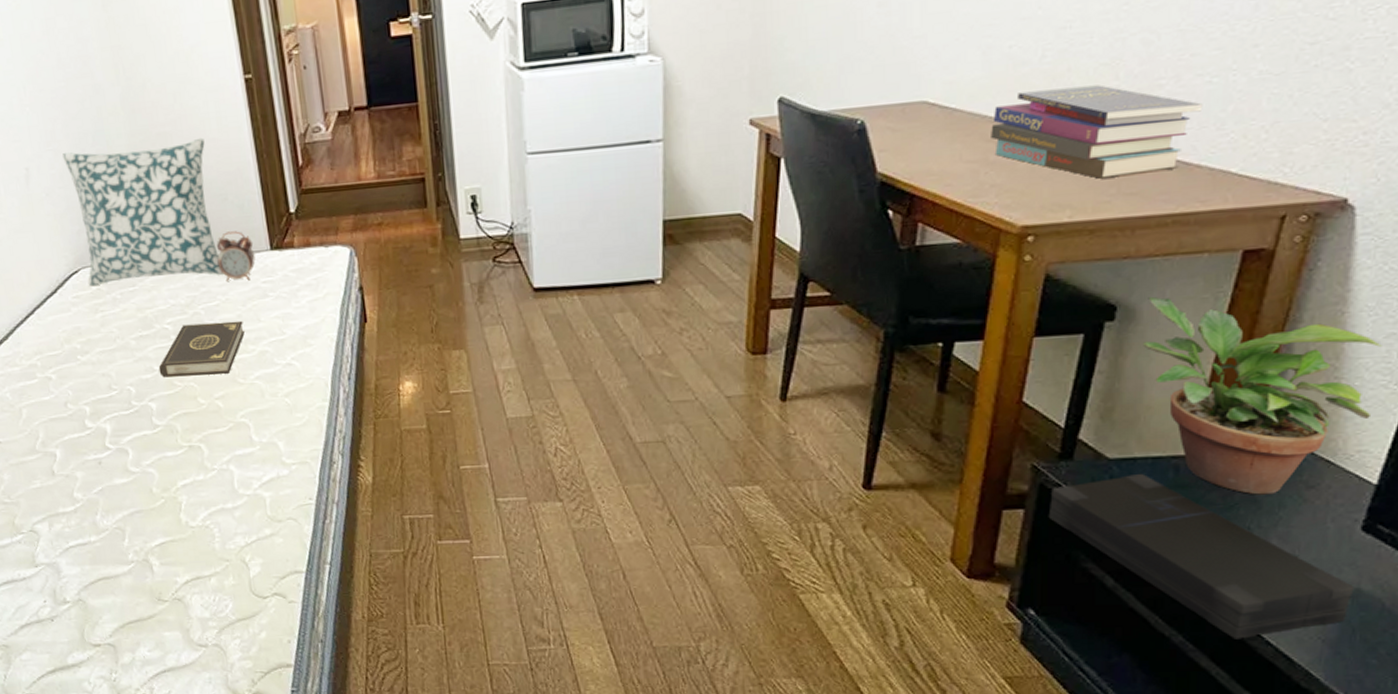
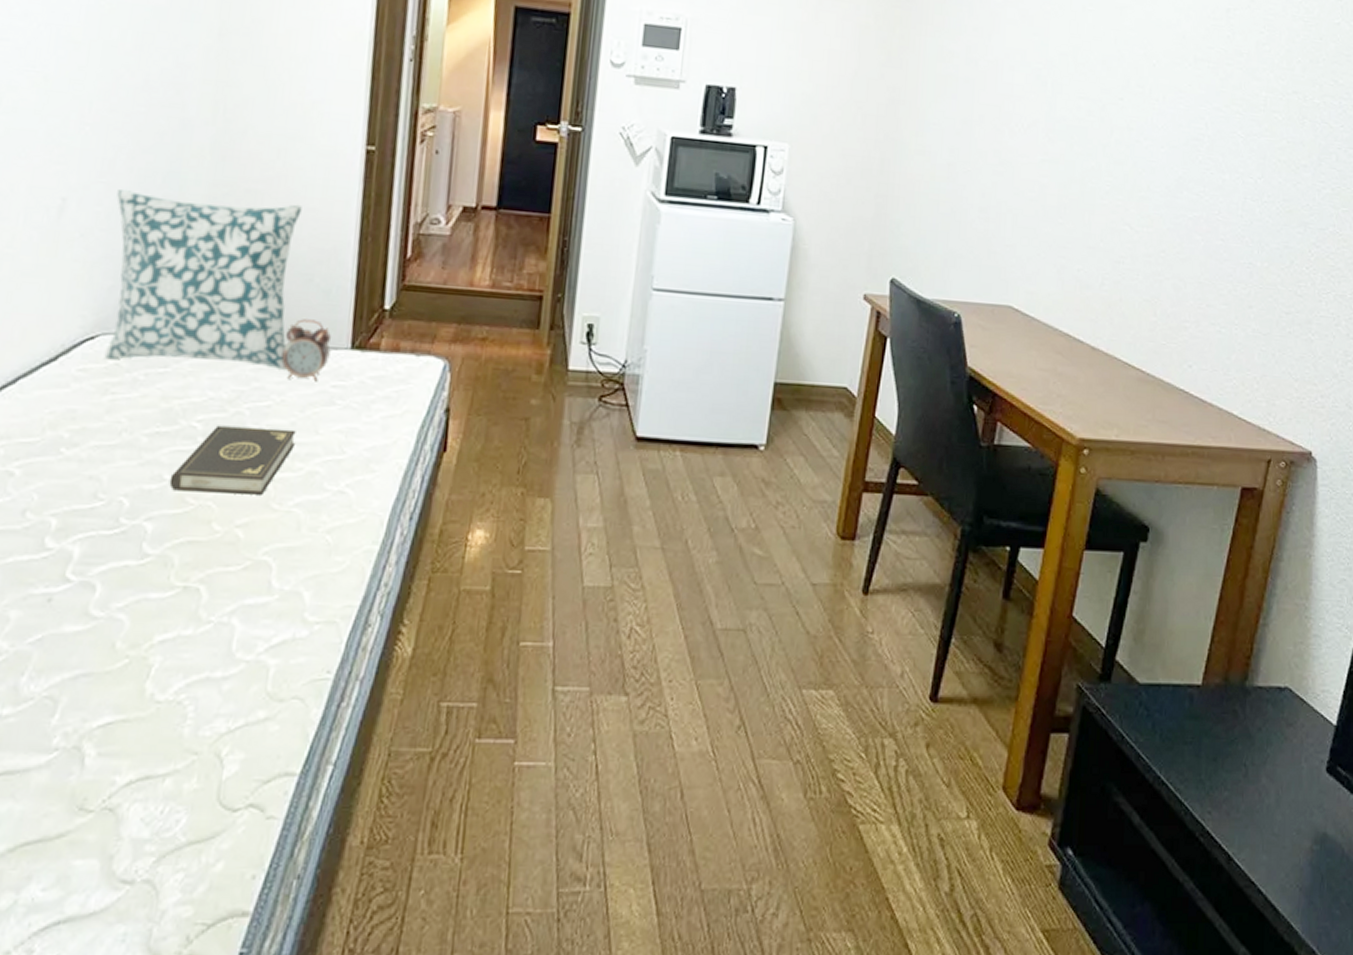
books: present [991,85,1203,179] -> none [1060,313,1215,405]
game console: present [1048,473,1355,639] -> none [1088,700,1322,887]
potted plant: present [1143,296,1382,495] -> none [1168,521,1337,730]

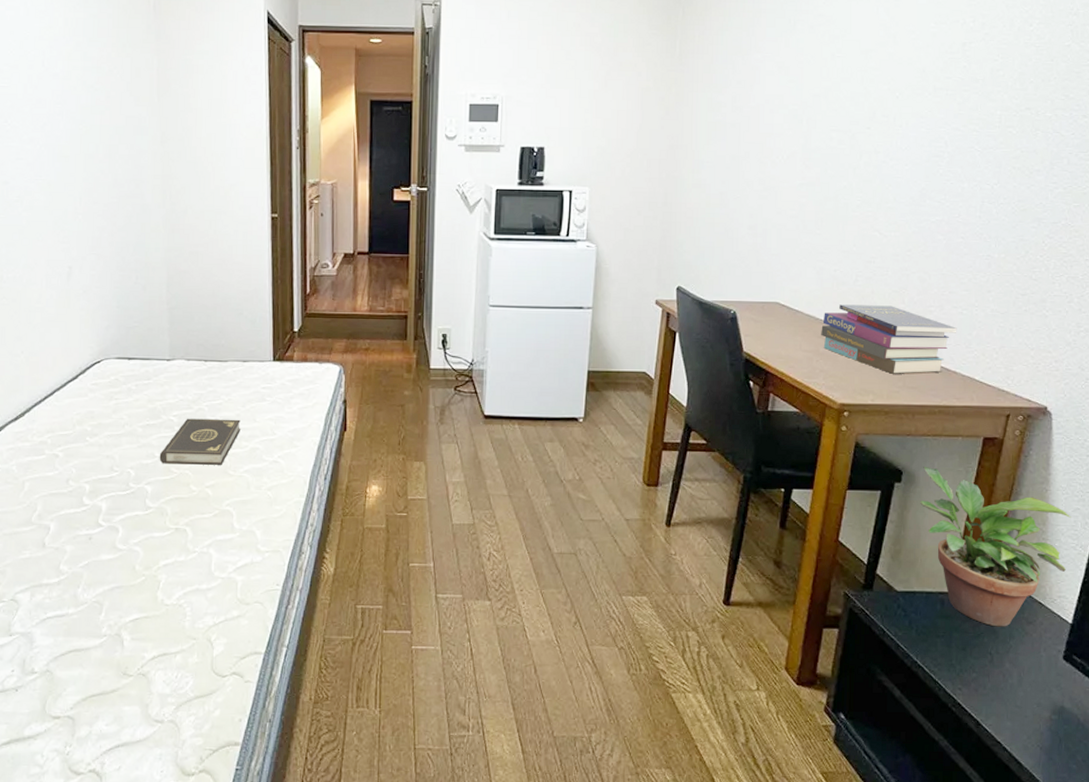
pillow: present [104,190,302,370] -> none [104,258,230,378]
alarm clock: present [281,319,332,382] -> none [226,341,259,385]
books: none [1060,313,1215,405] -> present [821,304,957,374]
potted plant: none [1168,521,1337,730] -> present [920,466,1071,627]

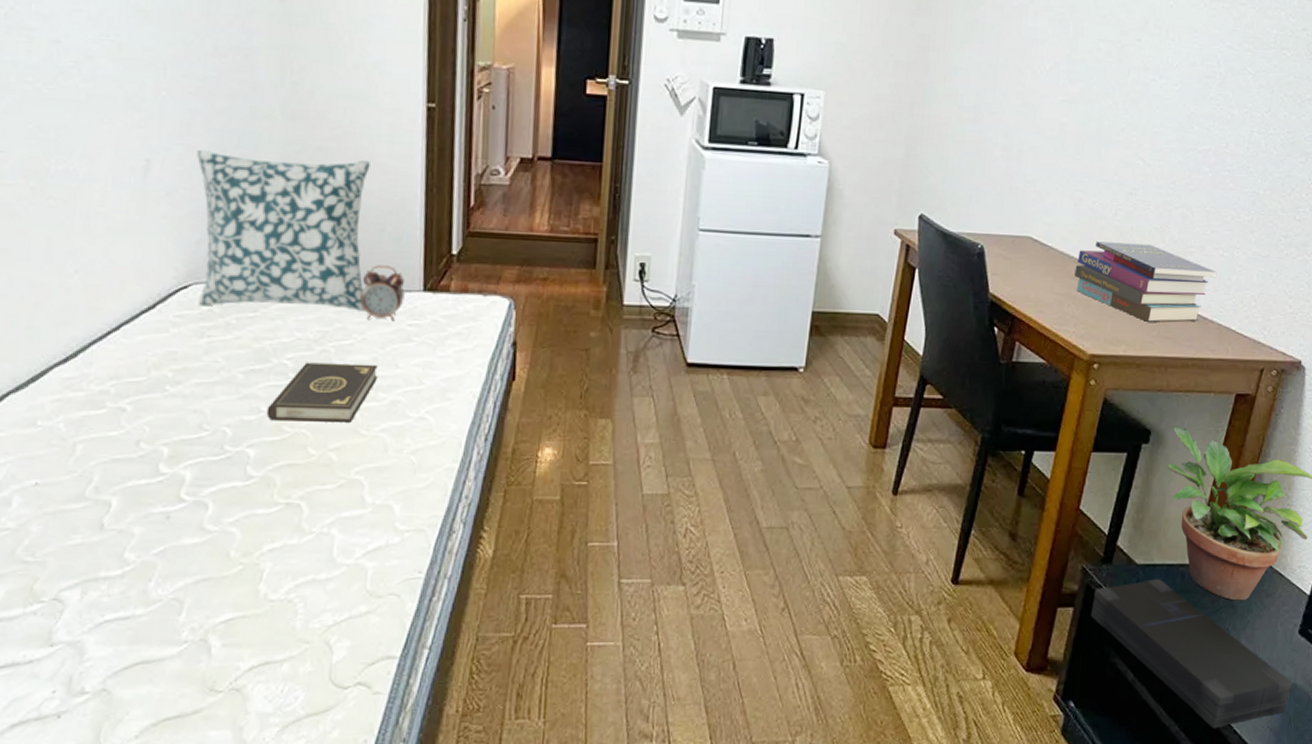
pillow: none [104,258,230,378] -> present [197,150,370,311]
alarm clock: none [226,341,259,385] -> present [360,265,405,322]
game console: none [855,604,1060,745] -> present [1090,578,1293,729]

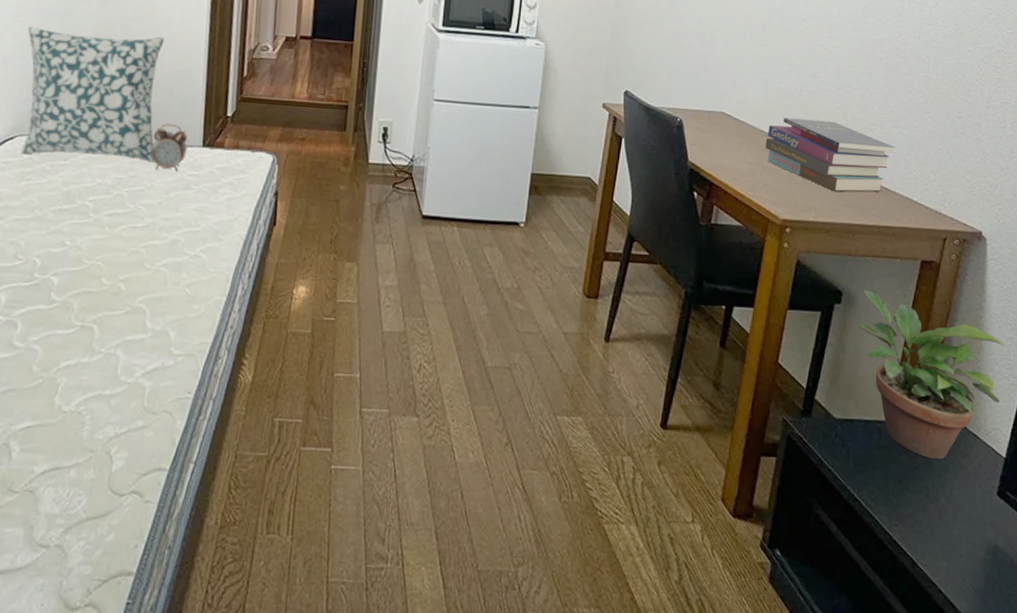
book: present [266,362,378,422] -> none [69,204,163,257]
game console: present [1090,578,1293,729] -> none [792,433,994,587]

